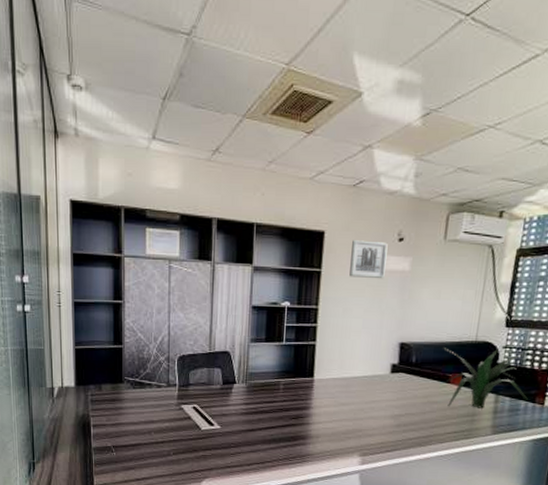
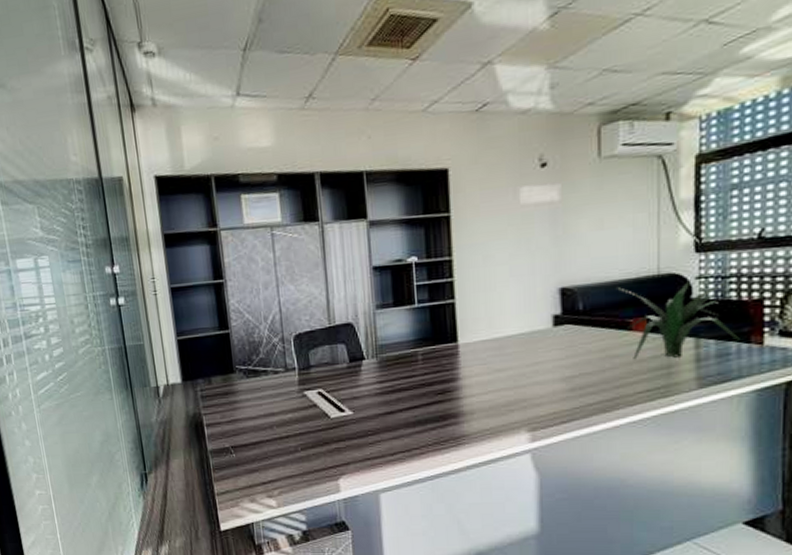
wall art: present [349,240,388,279] -> none [484,171,529,218]

